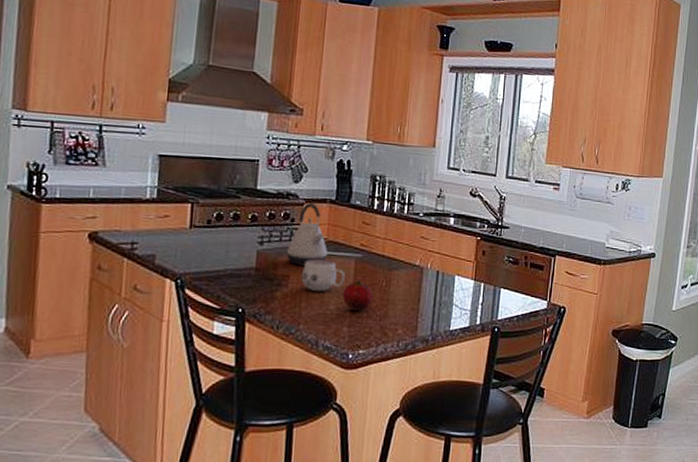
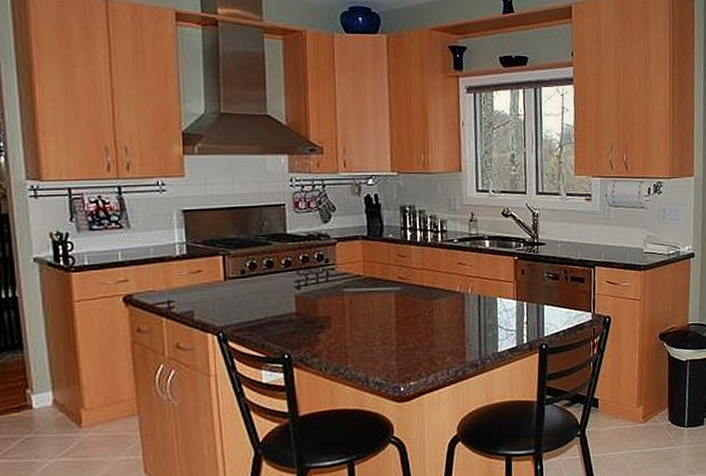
kettle: present [287,203,327,266] -> none [325,241,366,305]
mug: present [301,259,345,292] -> none [342,296,387,330]
fruit: present [342,280,374,312] -> none [386,313,418,344]

